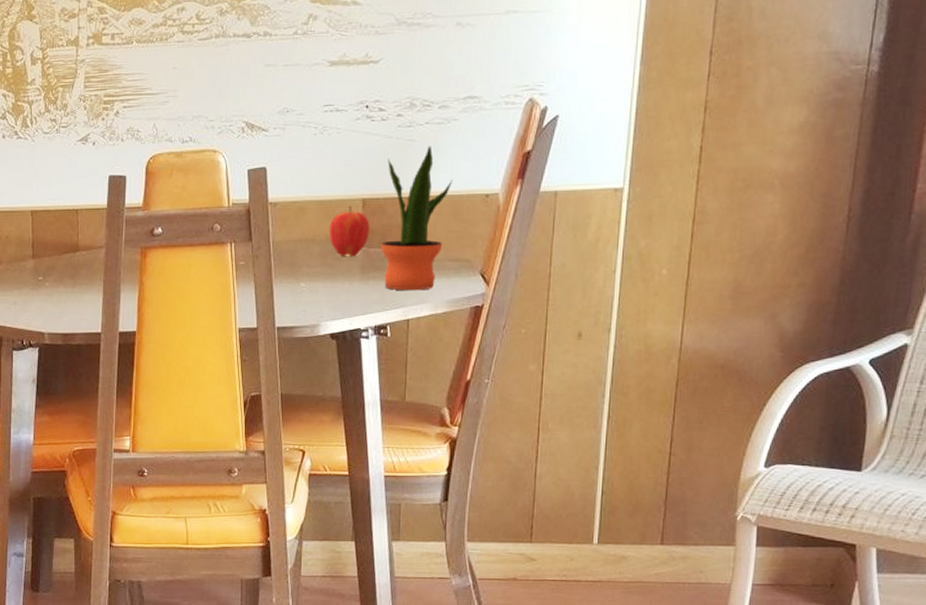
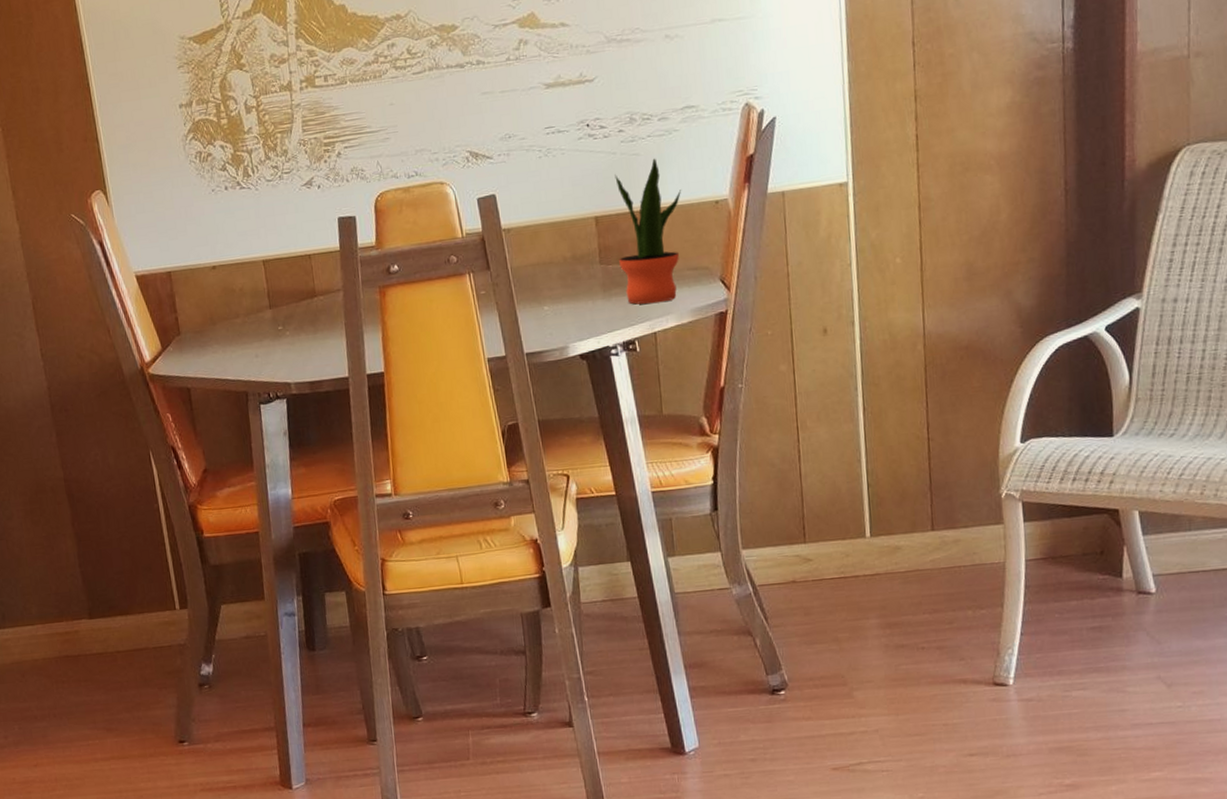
apple: present [328,206,370,257] -> none [565,225,606,276]

